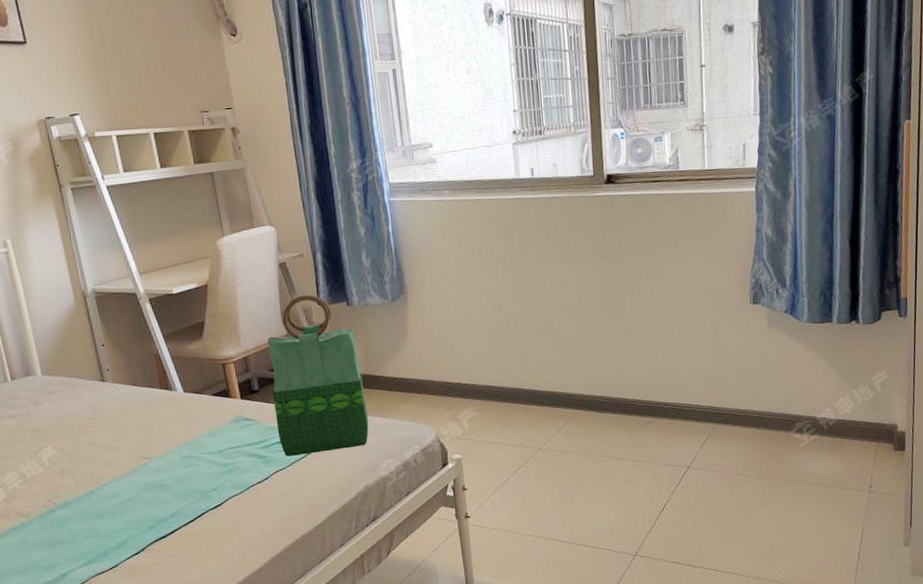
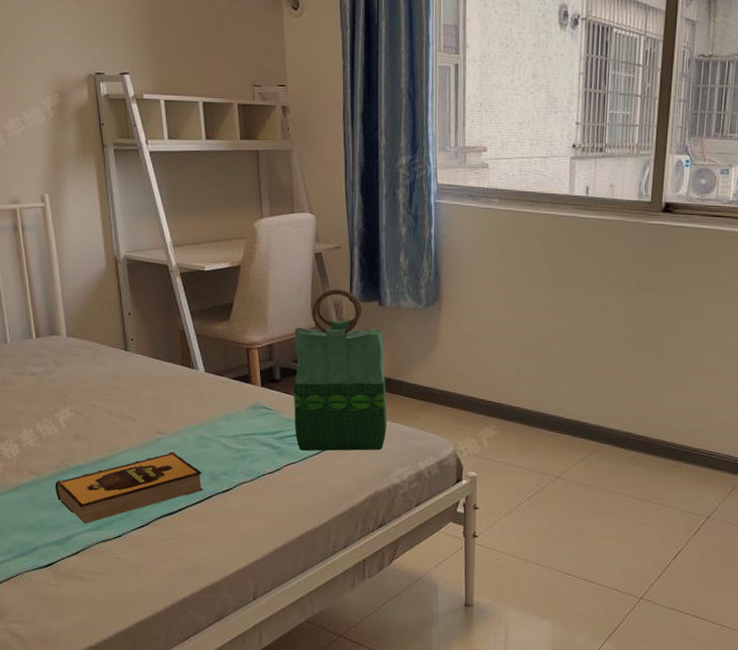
hardback book: none [44,474,195,559] -> present [54,451,203,524]

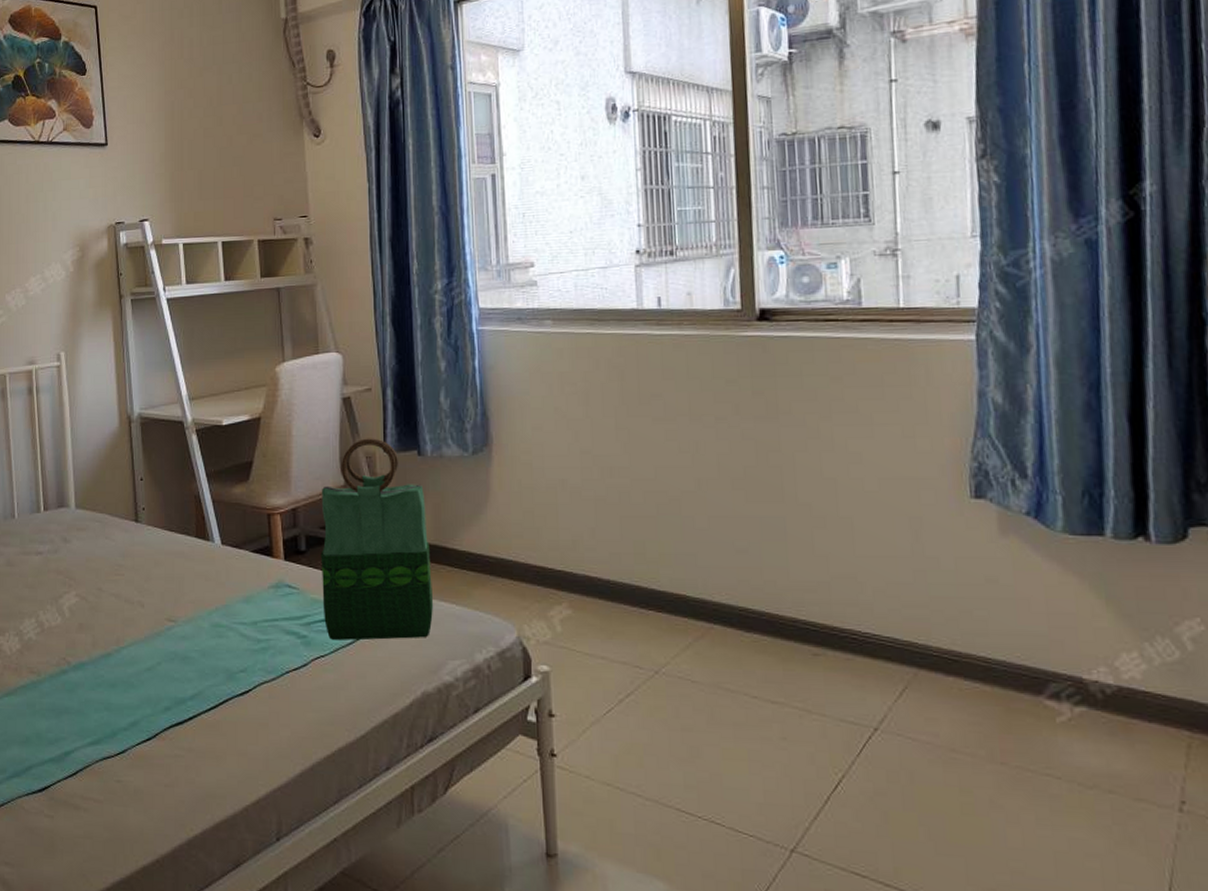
hardback book: present [54,451,203,524] -> none [54,643,218,736]

